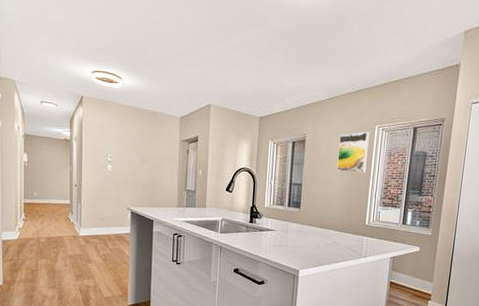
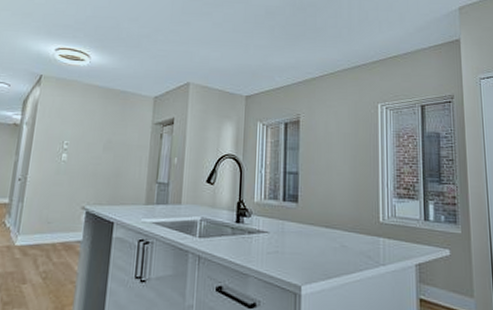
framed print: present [336,131,370,173] -> none [338,110,373,158]

